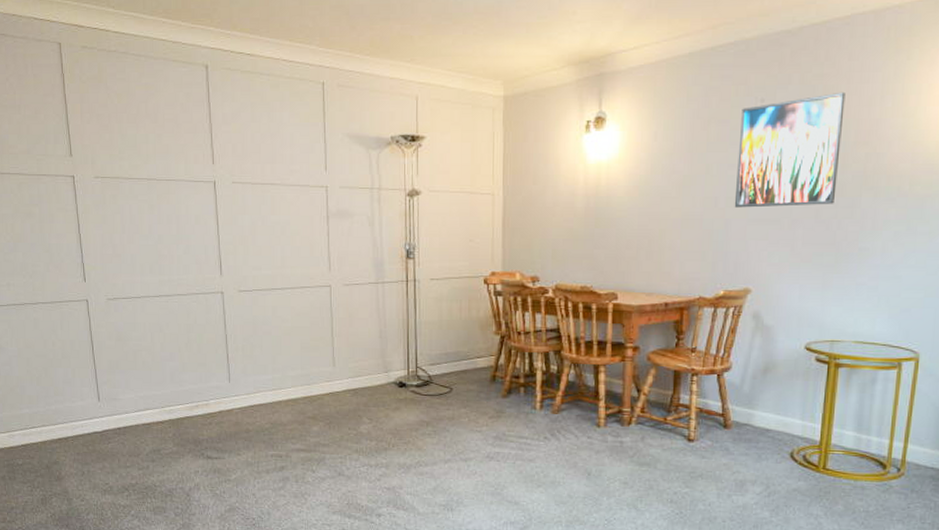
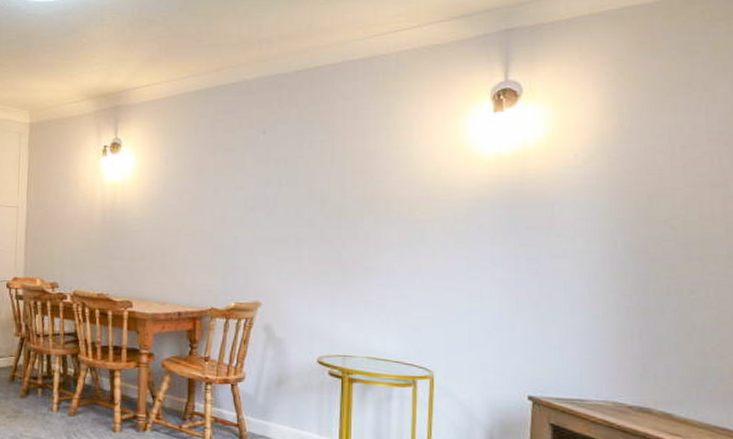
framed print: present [734,91,846,208] -> none [241,126,341,227]

